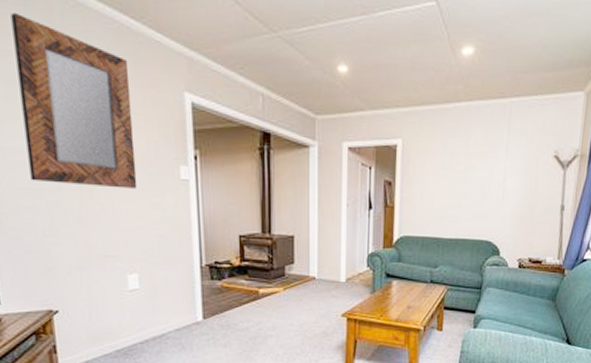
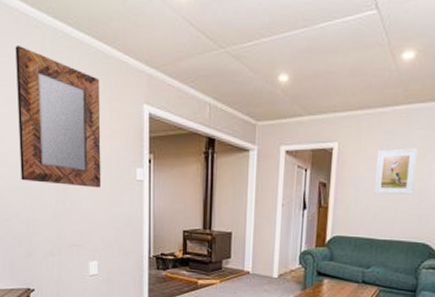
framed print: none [438,146,479,193] -> present [373,148,418,195]

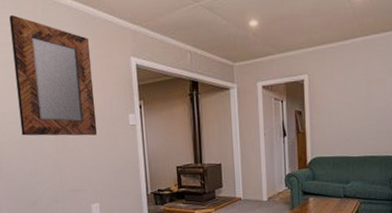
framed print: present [373,148,418,195] -> none [343,73,379,117]

